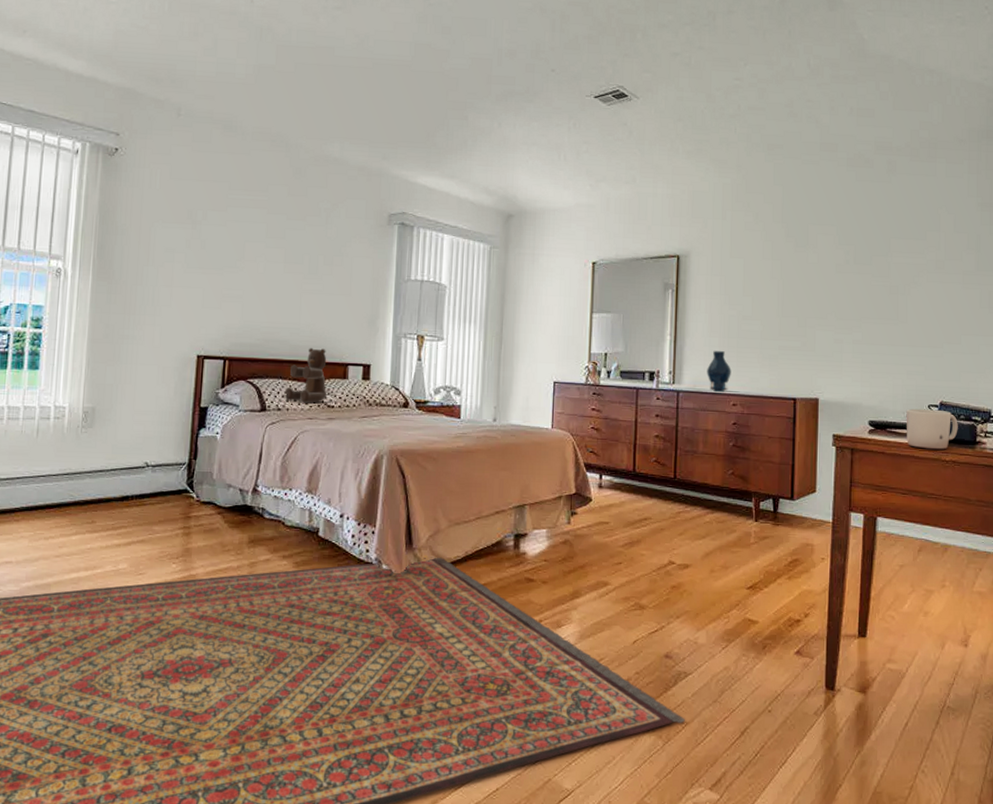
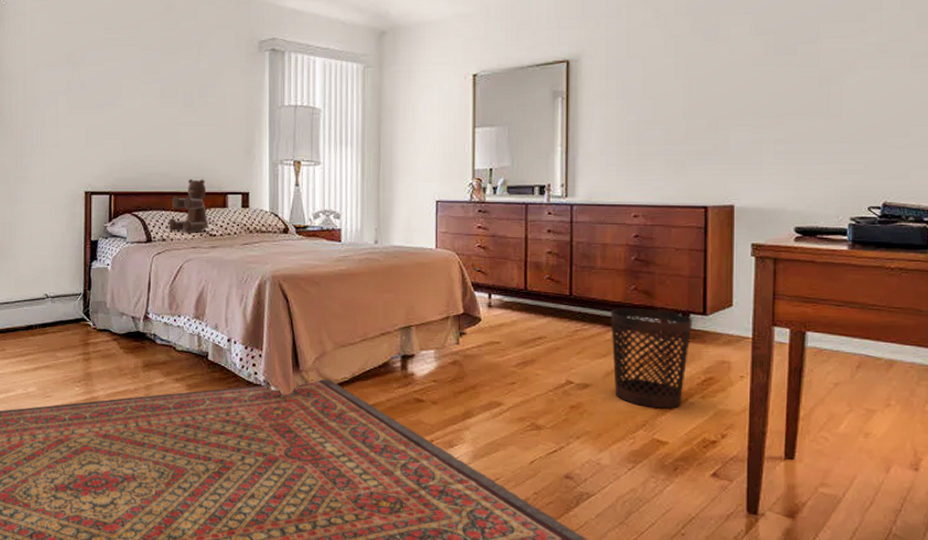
vase: present [707,351,731,394] -> none [603,160,631,206]
trash bin: none [710,491,782,589] -> present [611,308,693,409]
mug: present [906,408,958,450] -> none [840,211,906,256]

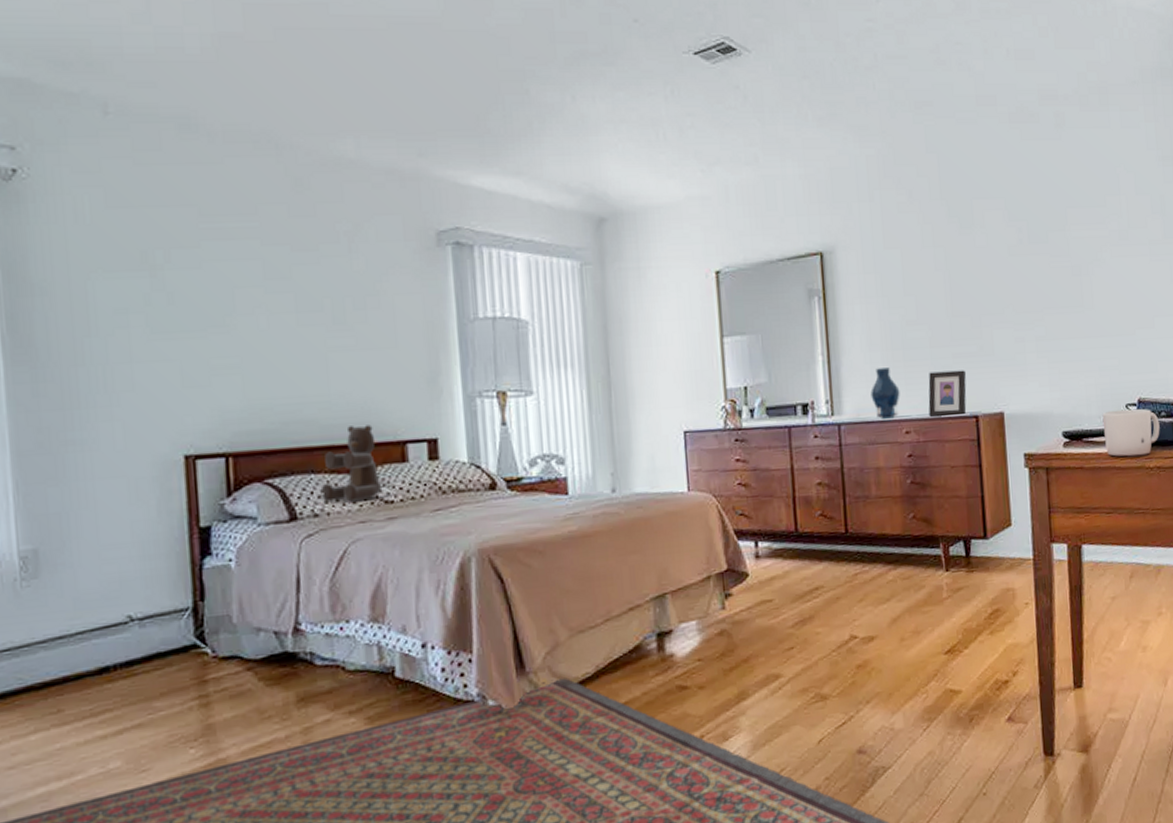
vase: none [603,160,631,206] -> present [870,367,900,422]
trash bin: present [611,308,693,409] -> none [891,538,975,654]
picture frame: none [658,166,699,207] -> present [928,370,967,418]
mug: none [840,211,906,256] -> present [1102,408,1160,458]

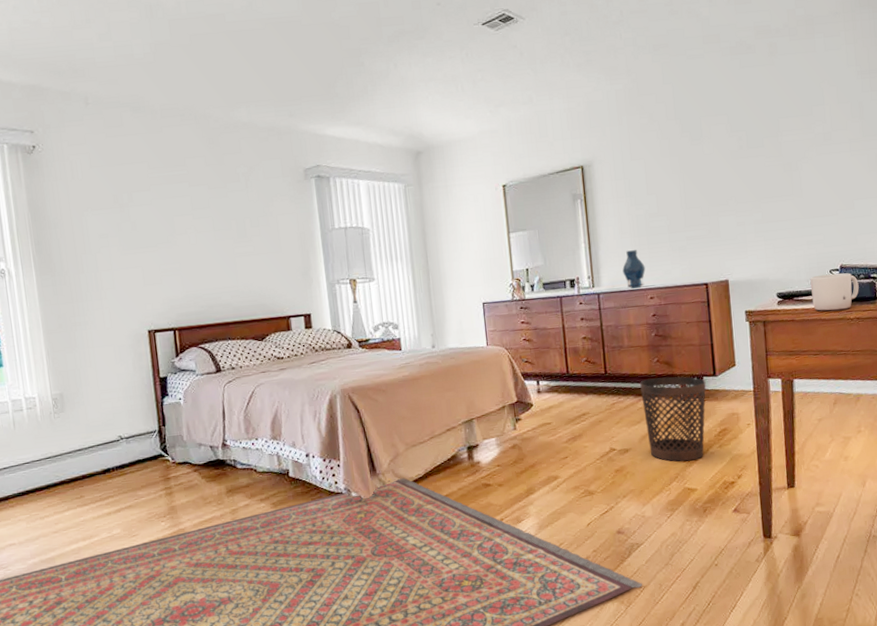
teddy bear: present [320,425,383,503] -> none [235,306,276,360]
trash bin: none [891,538,975,654] -> present [640,376,706,462]
picture frame: present [928,370,967,418] -> none [667,249,698,286]

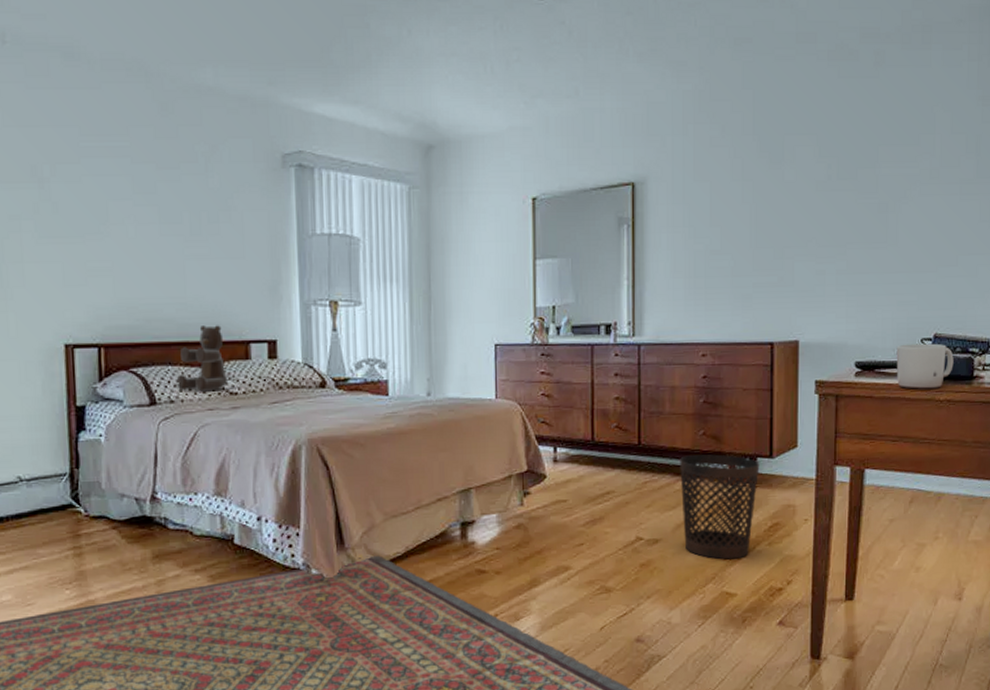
teddy bear: none [235,306,276,360] -> present [176,325,229,392]
vase: present [622,250,646,291] -> none [671,294,699,344]

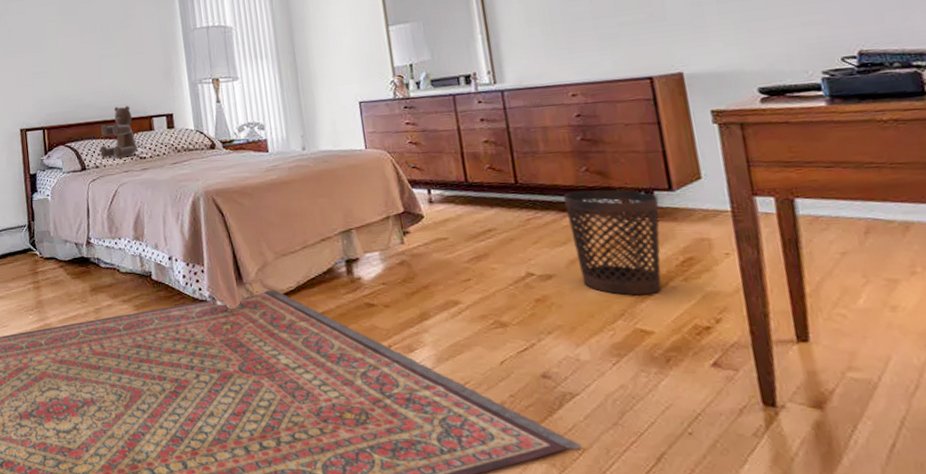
mug: present [896,343,954,389] -> none [809,60,894,111]

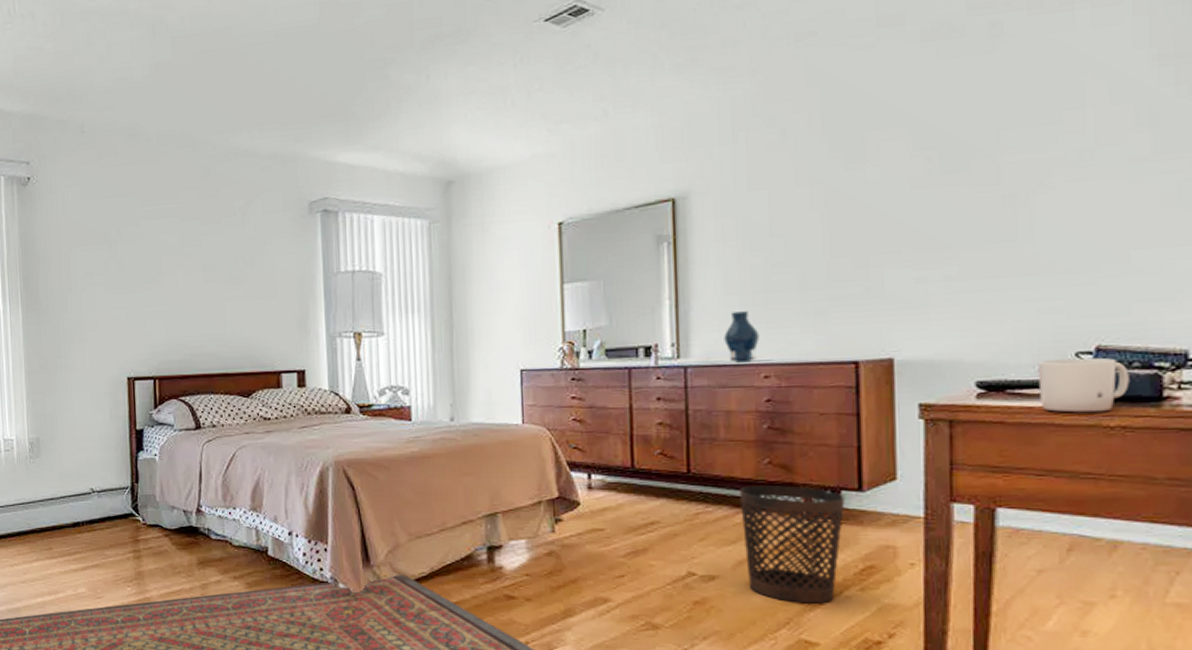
teddy bear: present [99,106,138,158] -> none [217,358,263,417]
vase: none [532,40,564,87] -> present [724,311,760,366]
mug: none [809,60,894,111] -> present [1037,357,1129,413]

